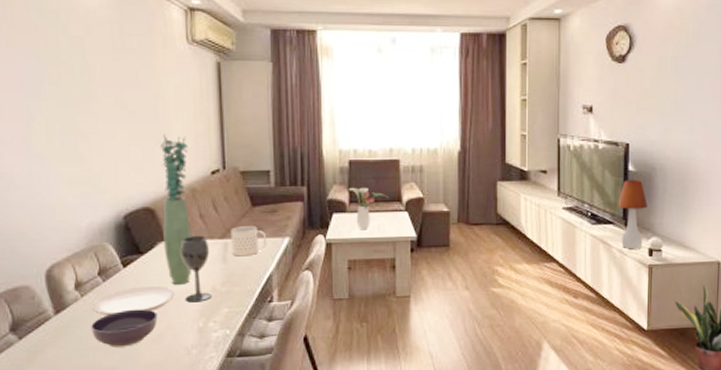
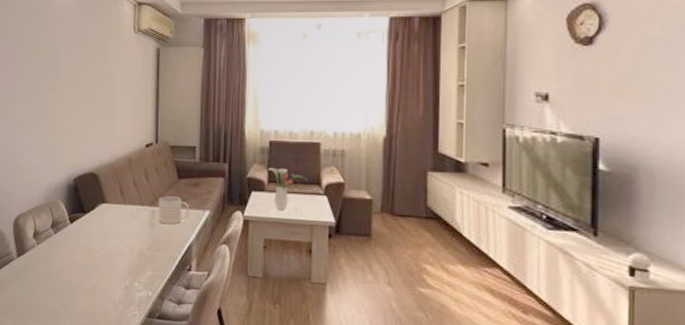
plate: present [91,285,175,316] -> none [44,241,109,265]
bowl: present [91,309,158,348] -> none [42,260,94,294]
vase: present [159,134,191,285] -> none [103,110,128,244]
wine glass: present [181,236,212,303] -> none [116,201,140,262]
table lamp: present [618,180,648,249] -> none [584,181,627,266]

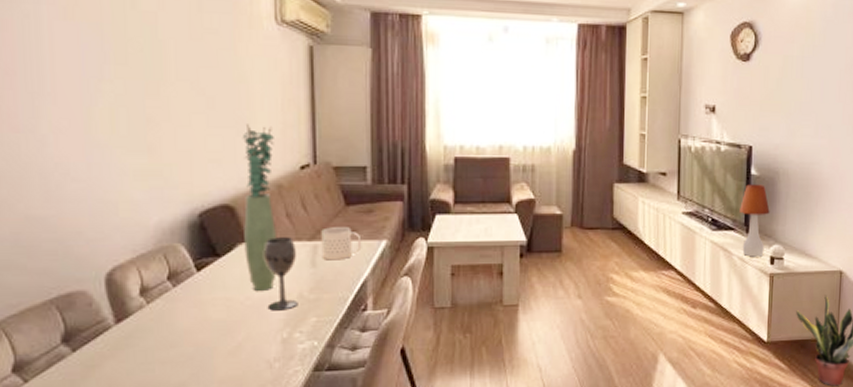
vase: none [103,110,128,244] -> present [242,124,276,291]
wine glass: none [116,201,140,262] -> present [264,237,298,311]
flower arrangement: present [268,167,308,213] -> none [453,186,497,235]
table lamp: none [584,181,627,266] -> present [740,184,770,257]

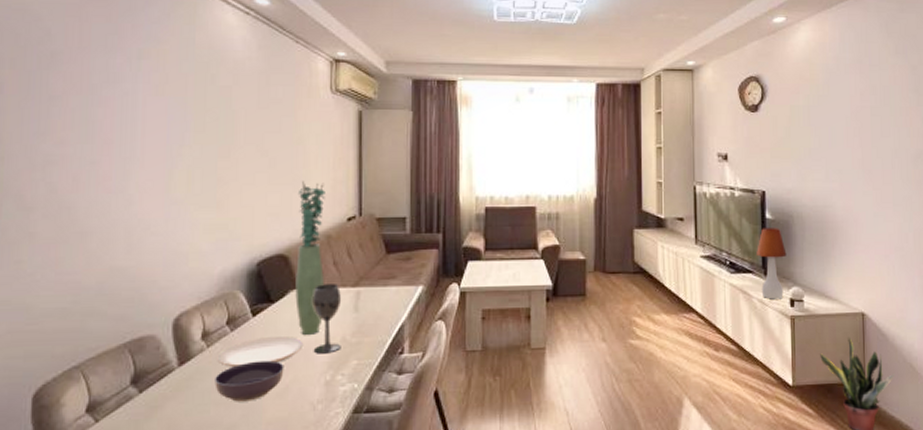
bowl: none [158,317,236,361] -> present [215,360,284,402]
plate: none [159,291,256,325] -> present [217,335,304,368]
mug: present [321,227,362,261] -> none [364,274,400,306]

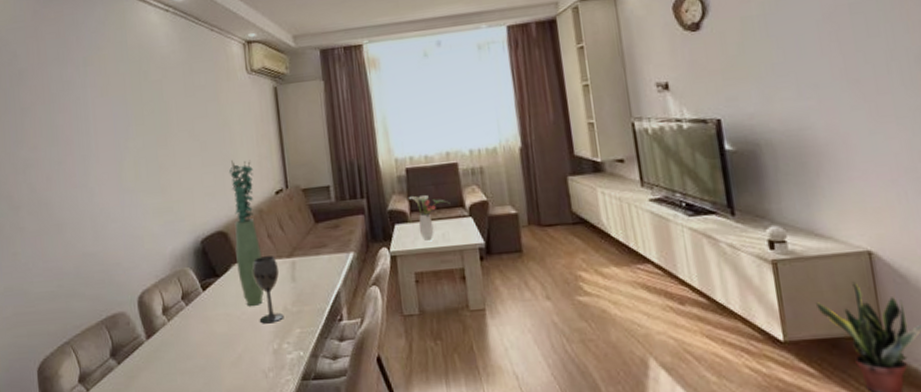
bowl: present [215,360,284,402] -> none [177,331,236,371]
plate: present [217,335,304,368] -> none [177,307,250,340]
flower arrangement: none [484,234,524,280] -> present [408,195,450,242]
table lamp: present [757,228,787,300] -> none [718,159,759,243]

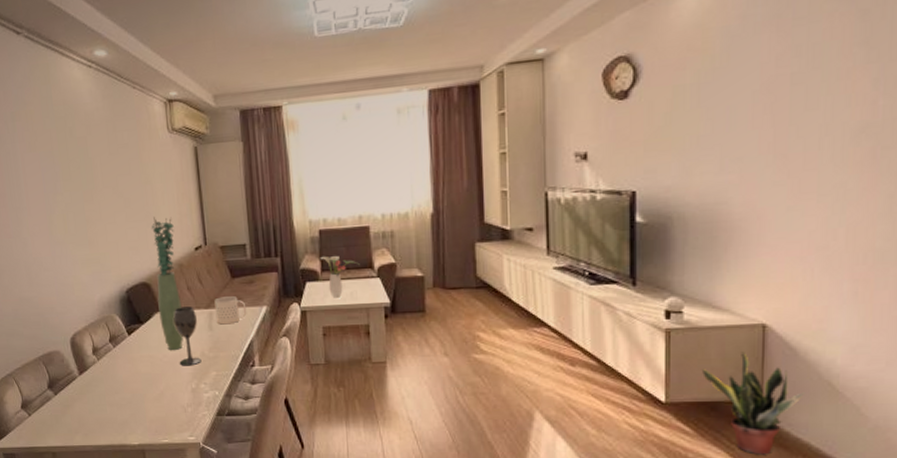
mug: none [297,243,333,275] -> present [214,296,247,325]

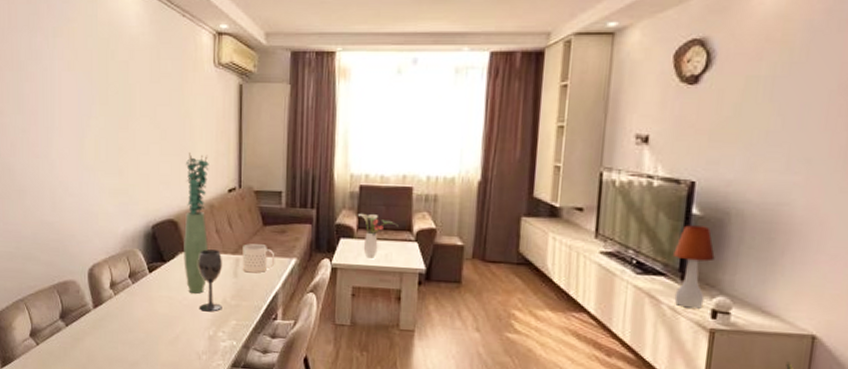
table lamp: none [623,232,662,312] -> present [673,225,715,309]

